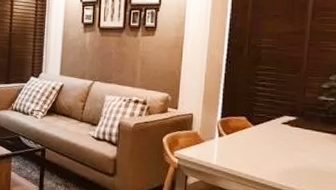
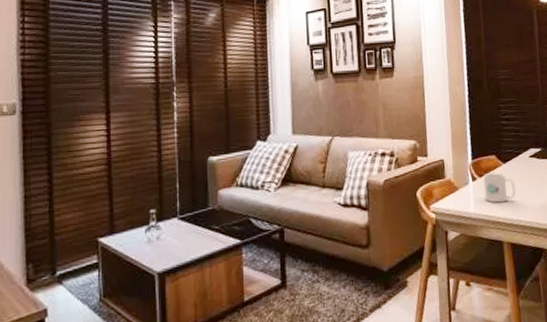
mug: none [229,132,263,161] -> present [483,173,516,203]

